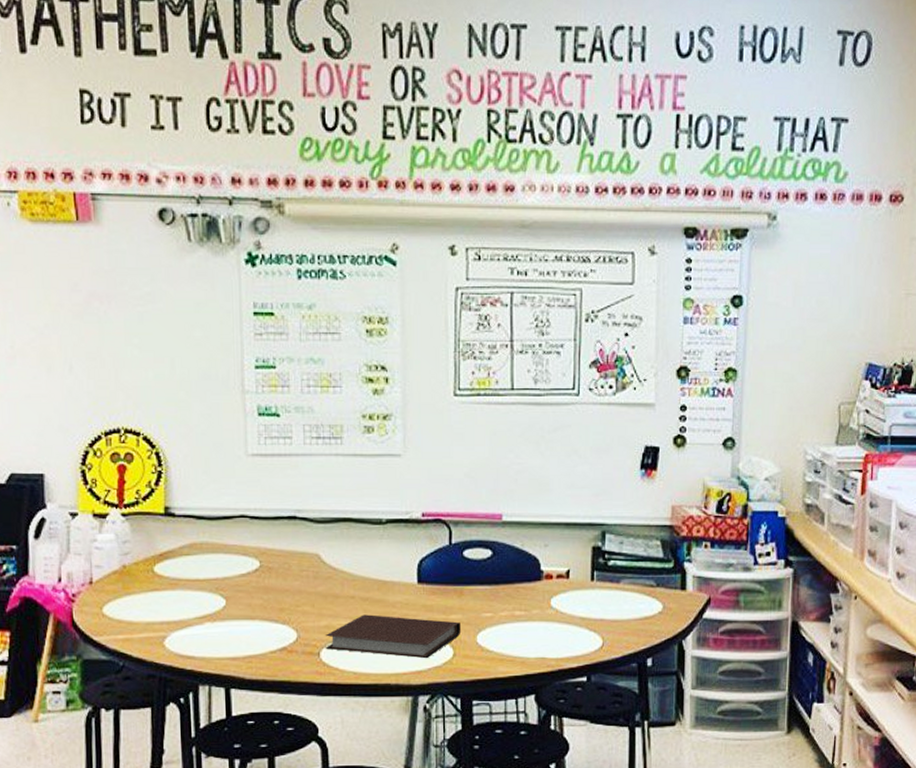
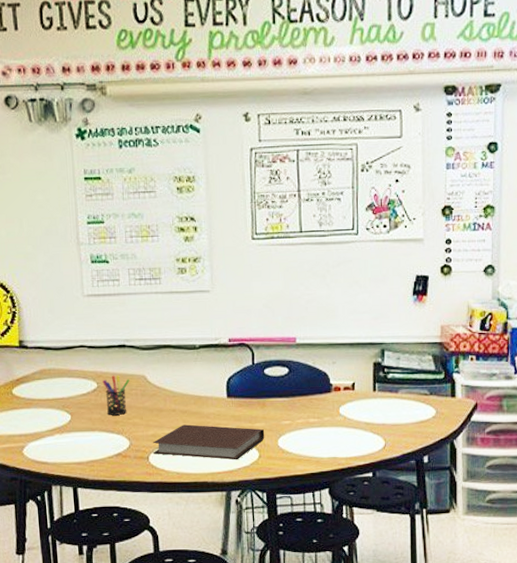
pen holder: none [266,552,300,601] -> present [102,375,130,415]

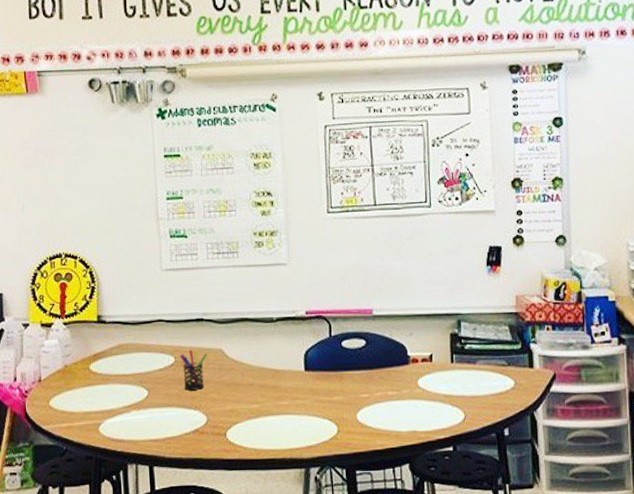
notebook: present [152,424,265,460] -> none [229,399,344,436]

